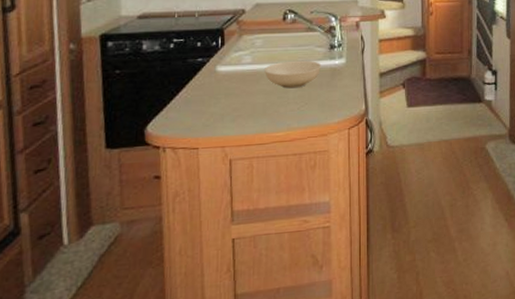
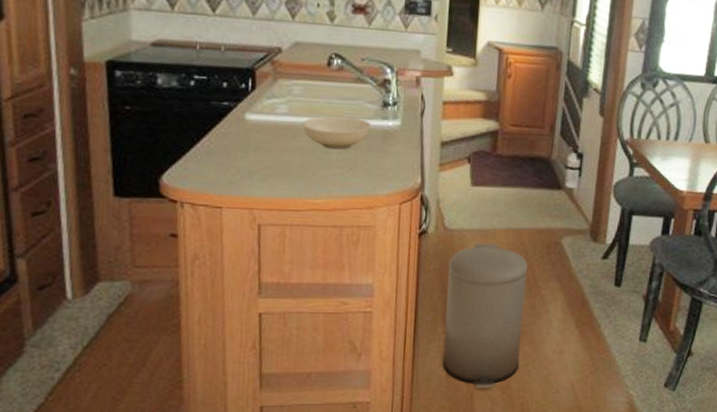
pedal bin: none [392,154,460,286] -> present [443,242,528,389]

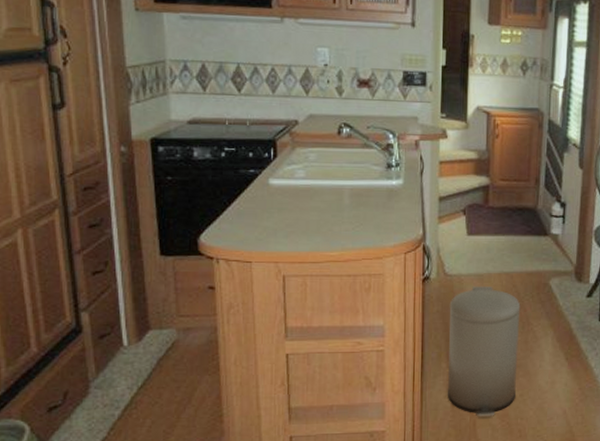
bowl: present [303,115,372,150] -> none [318,178,378,207]

